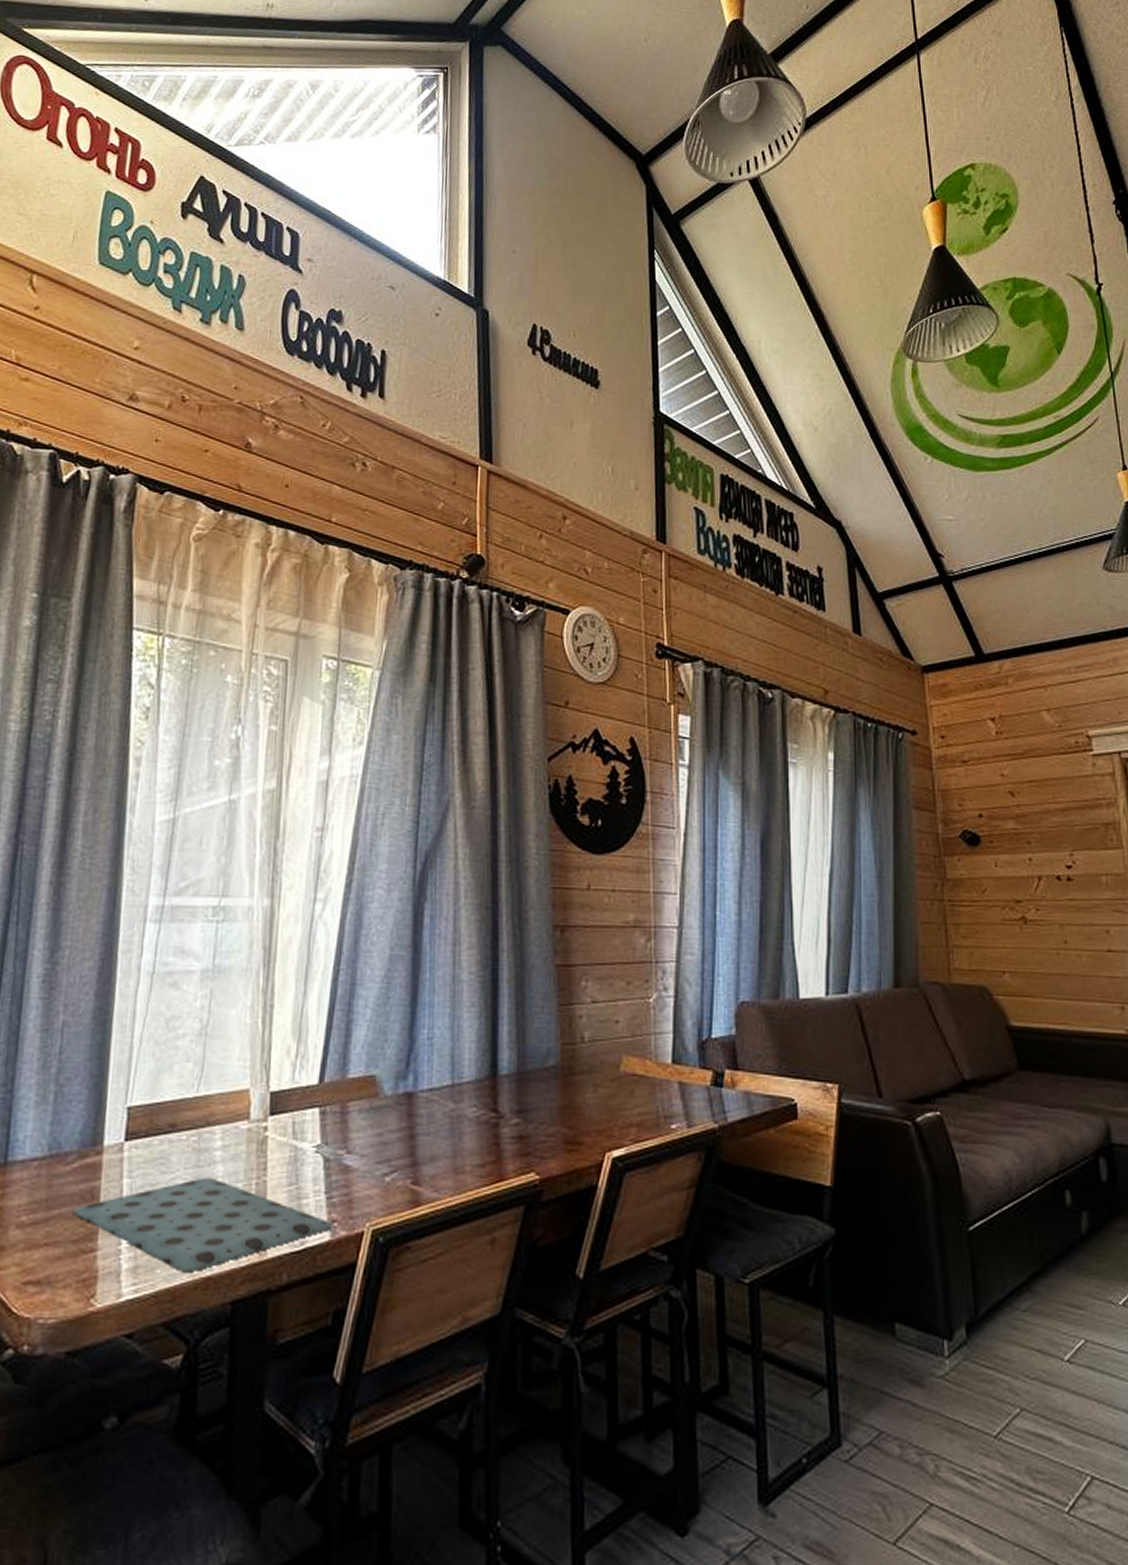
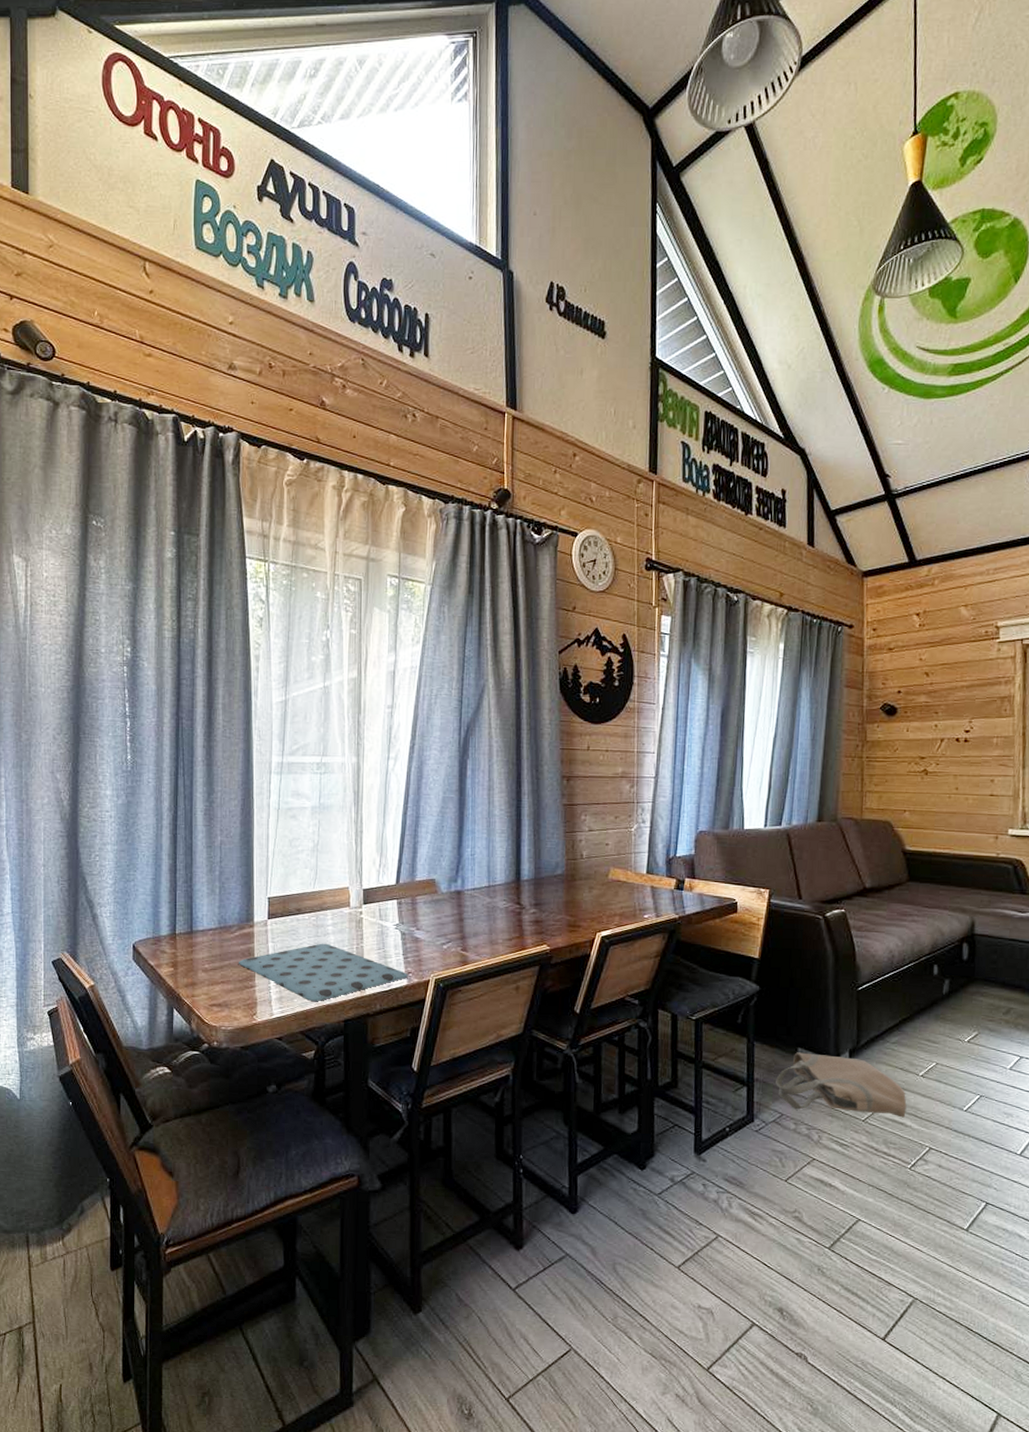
tote bag: none [868,1330,1053,1430] -> present [776,1052,907,1118]

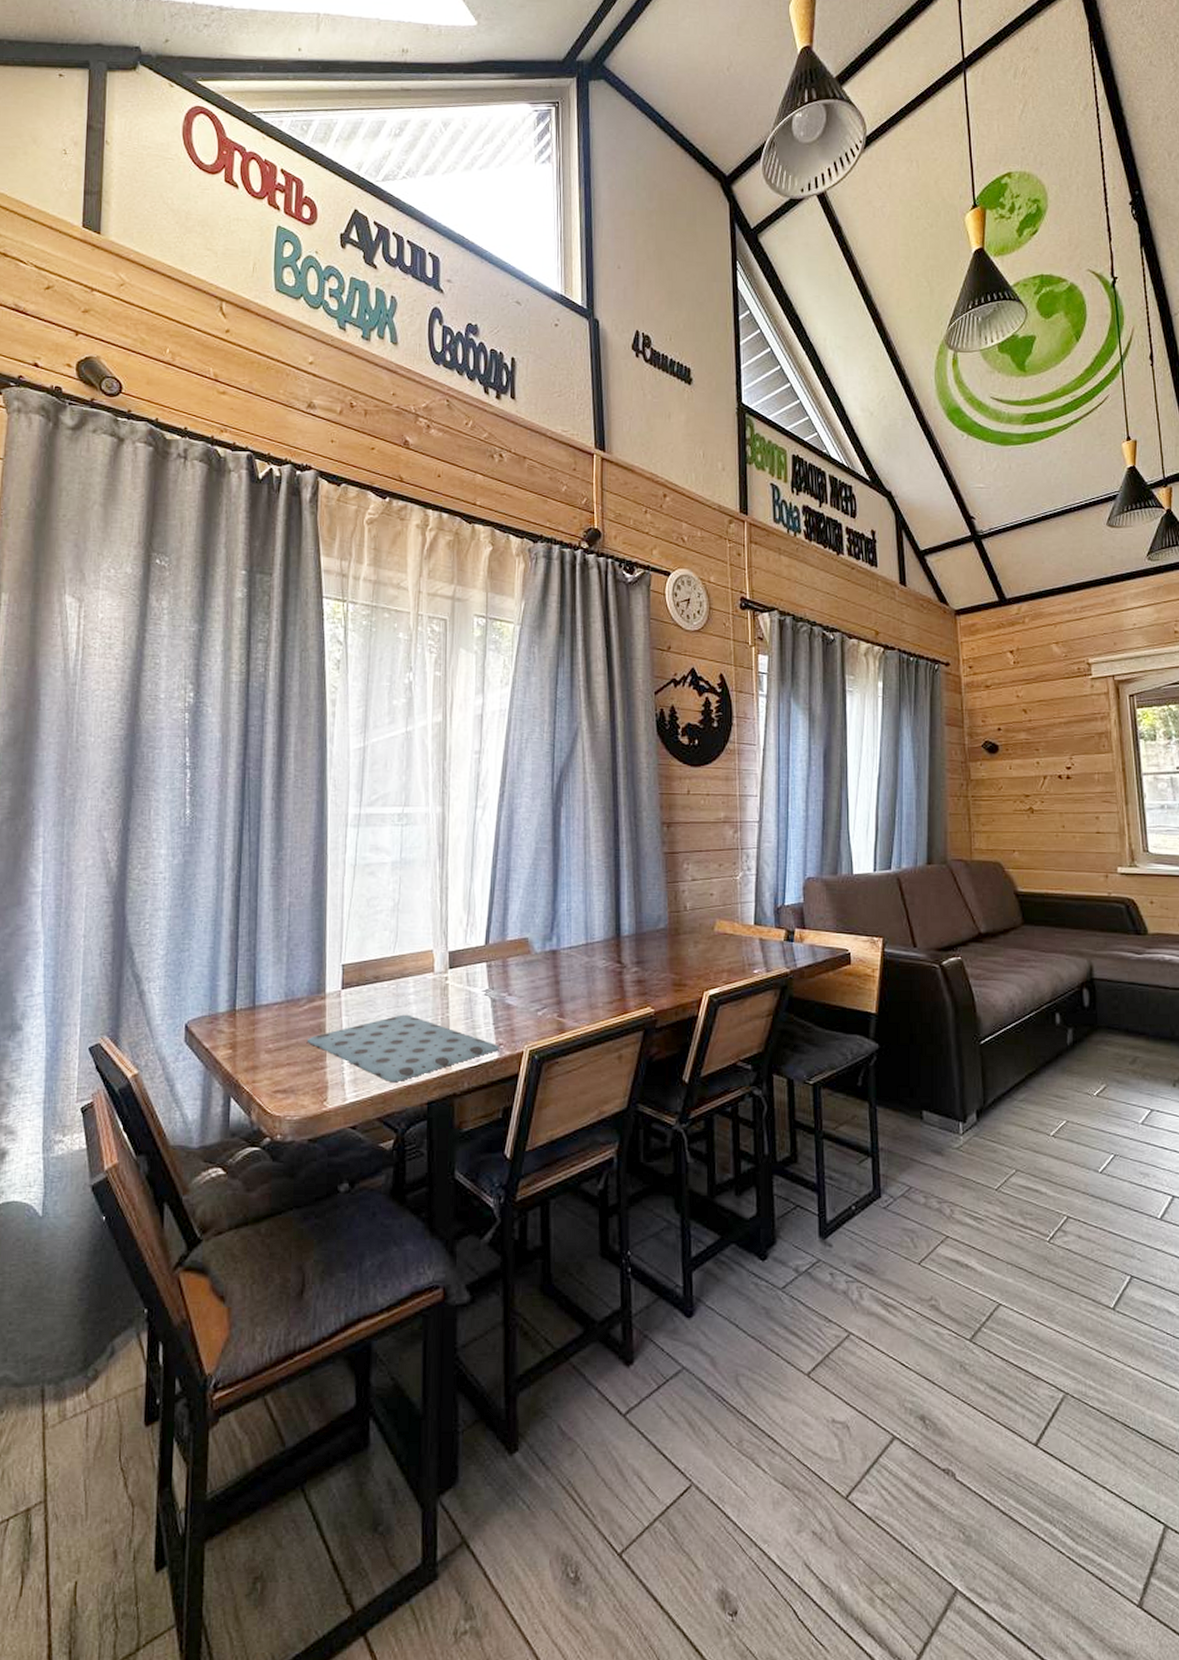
tote bag: present [776,1052,907,1118] -> none [902,1116,1040,1184]

